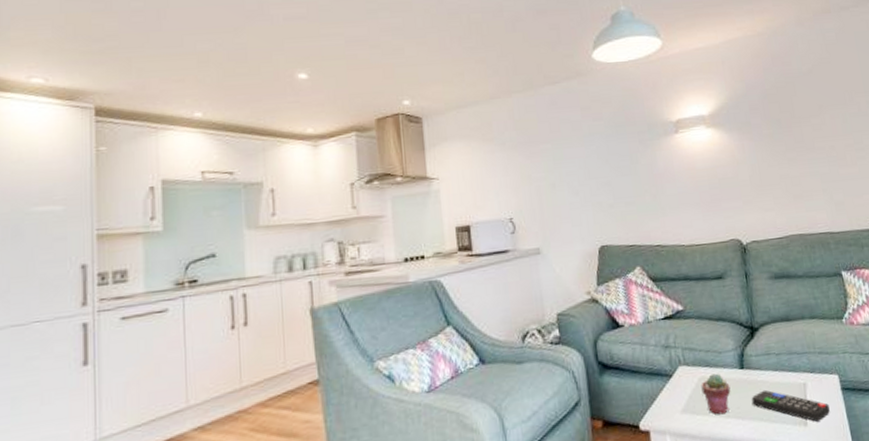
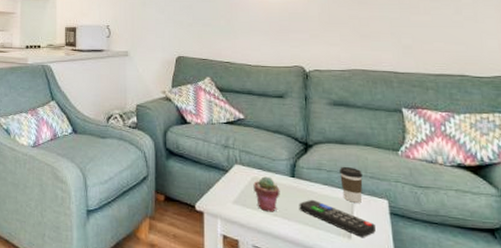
coffee cup: none [788,345,814,385] -> present [340,166,363,203]

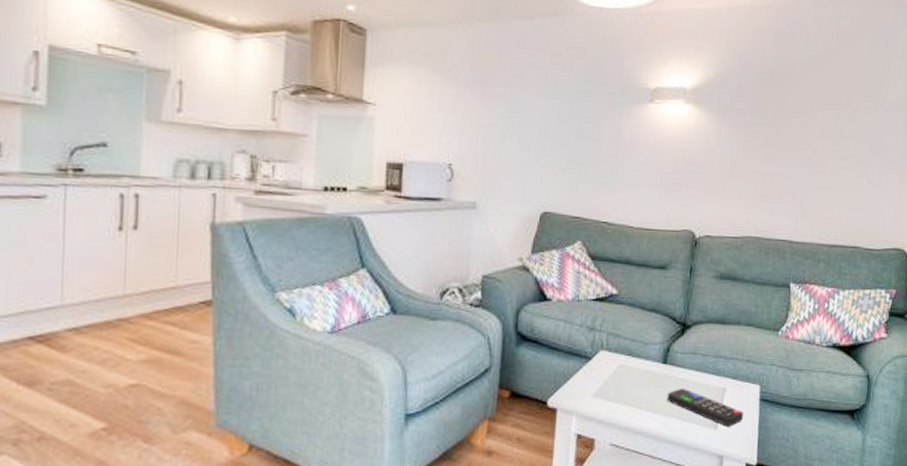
potted succulent: present [253,176,280,212] -> none [618,363,649,405]
coffee cup: present [340,166,363,203] -> none [715,349,739,390]

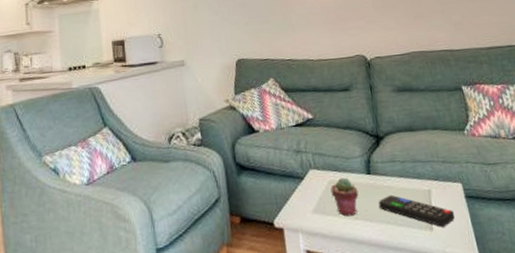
potted succulent: none [618,363,649,405] -> present [330,177,359,217]

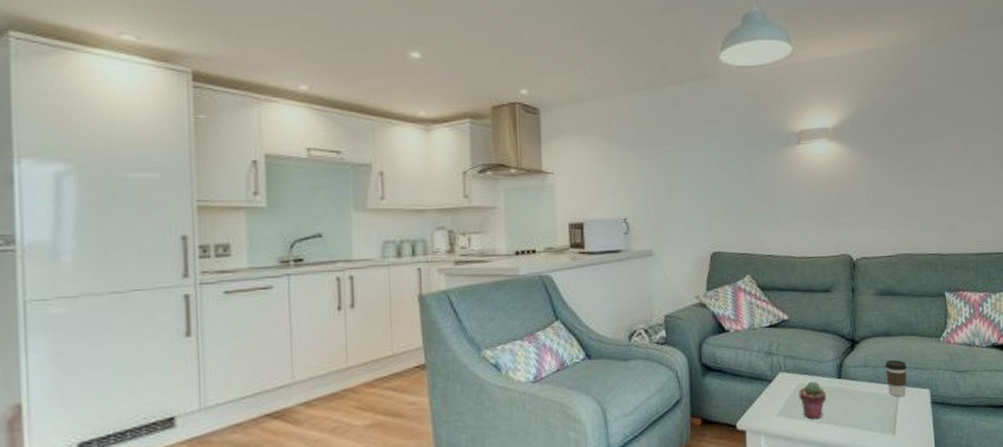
remote control: present [378,194,455,227] -> none [845,399,918,431]
coffee cup: none [412,154,438,192] -> present [885,359,907,397]

